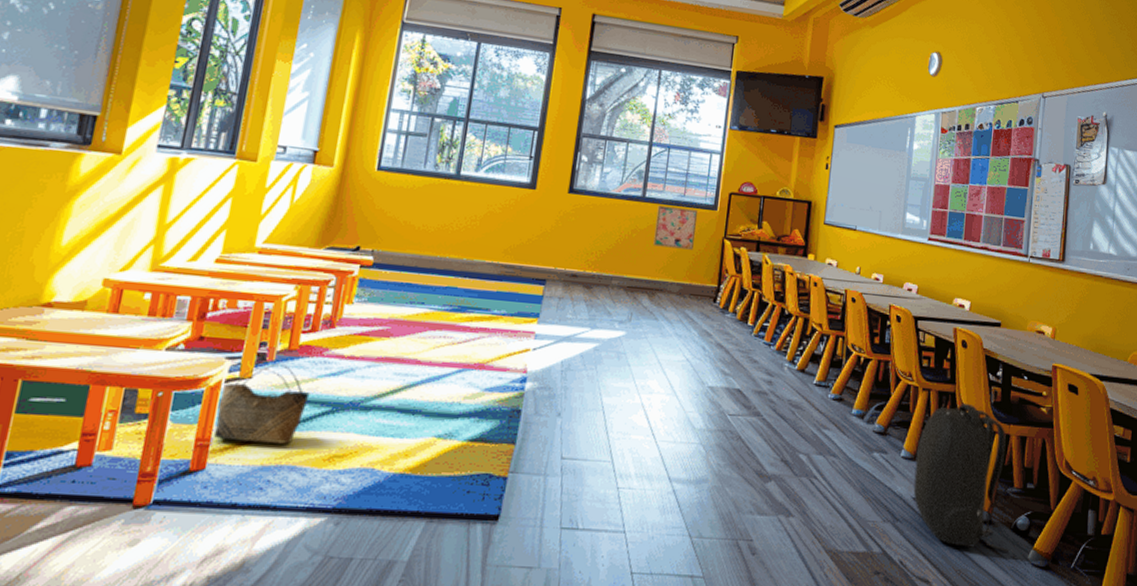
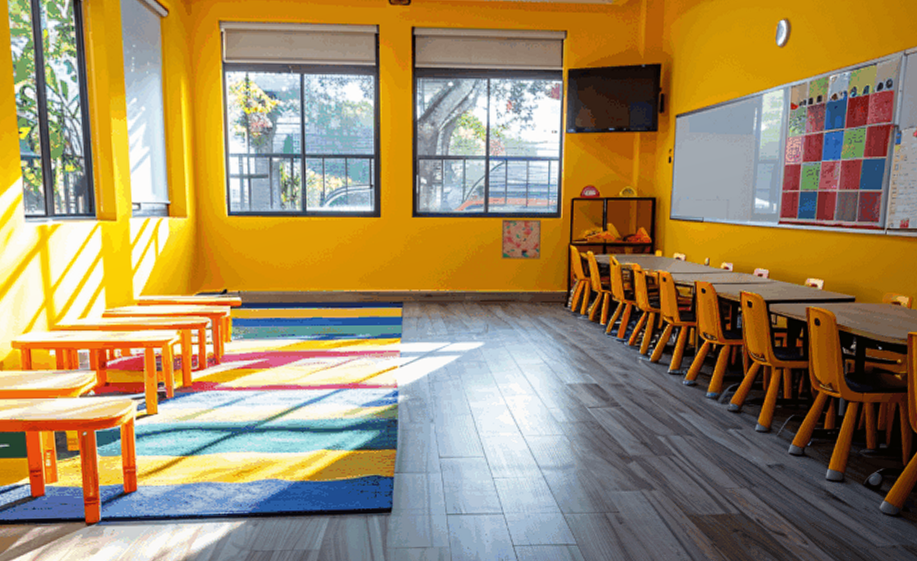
basket: present [213,363,310,444] -> none [135,399,210,466]
backpack: present [913,402,1009,552] -> none [768,377,861,505]

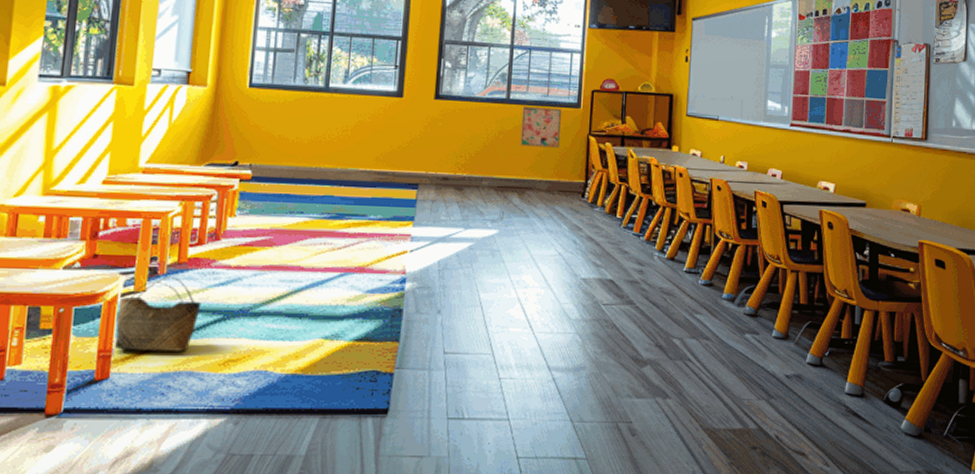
basket: none [135,399,210,466] -> present [114,276,202,351]

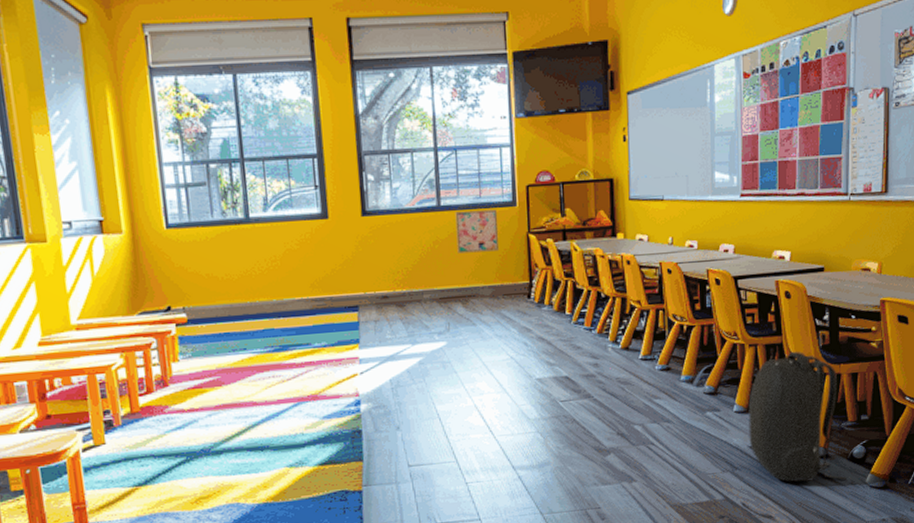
basket: present [114,276,202,351] -> none [82,426,163,501]
backpack: none [786,282,882,423] -> present [748,351,847,482]

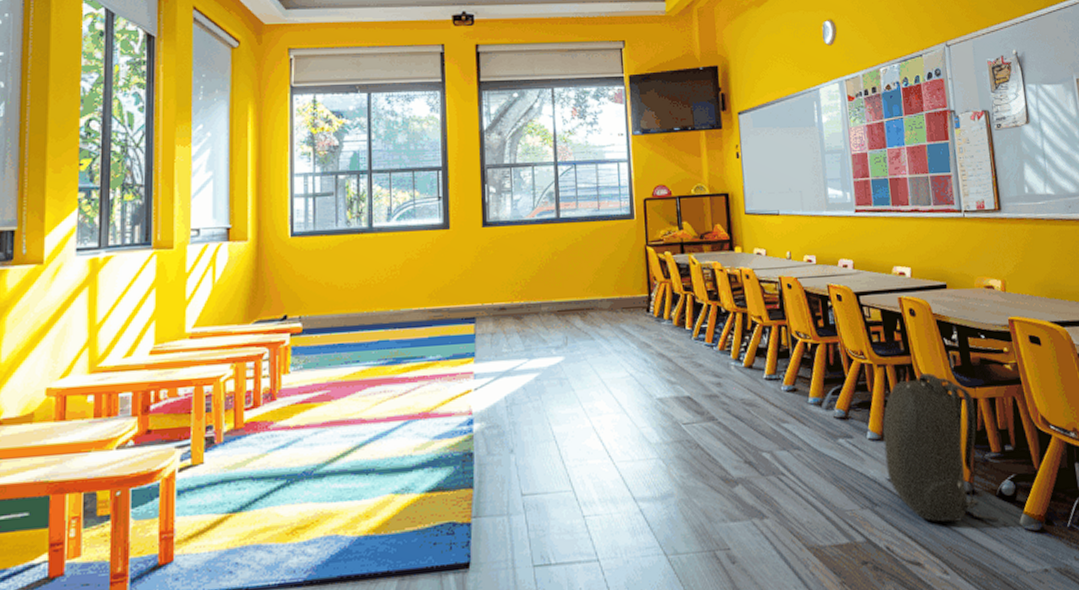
wall art: present [455,209,499,254] -> none [574,222,617,265]

